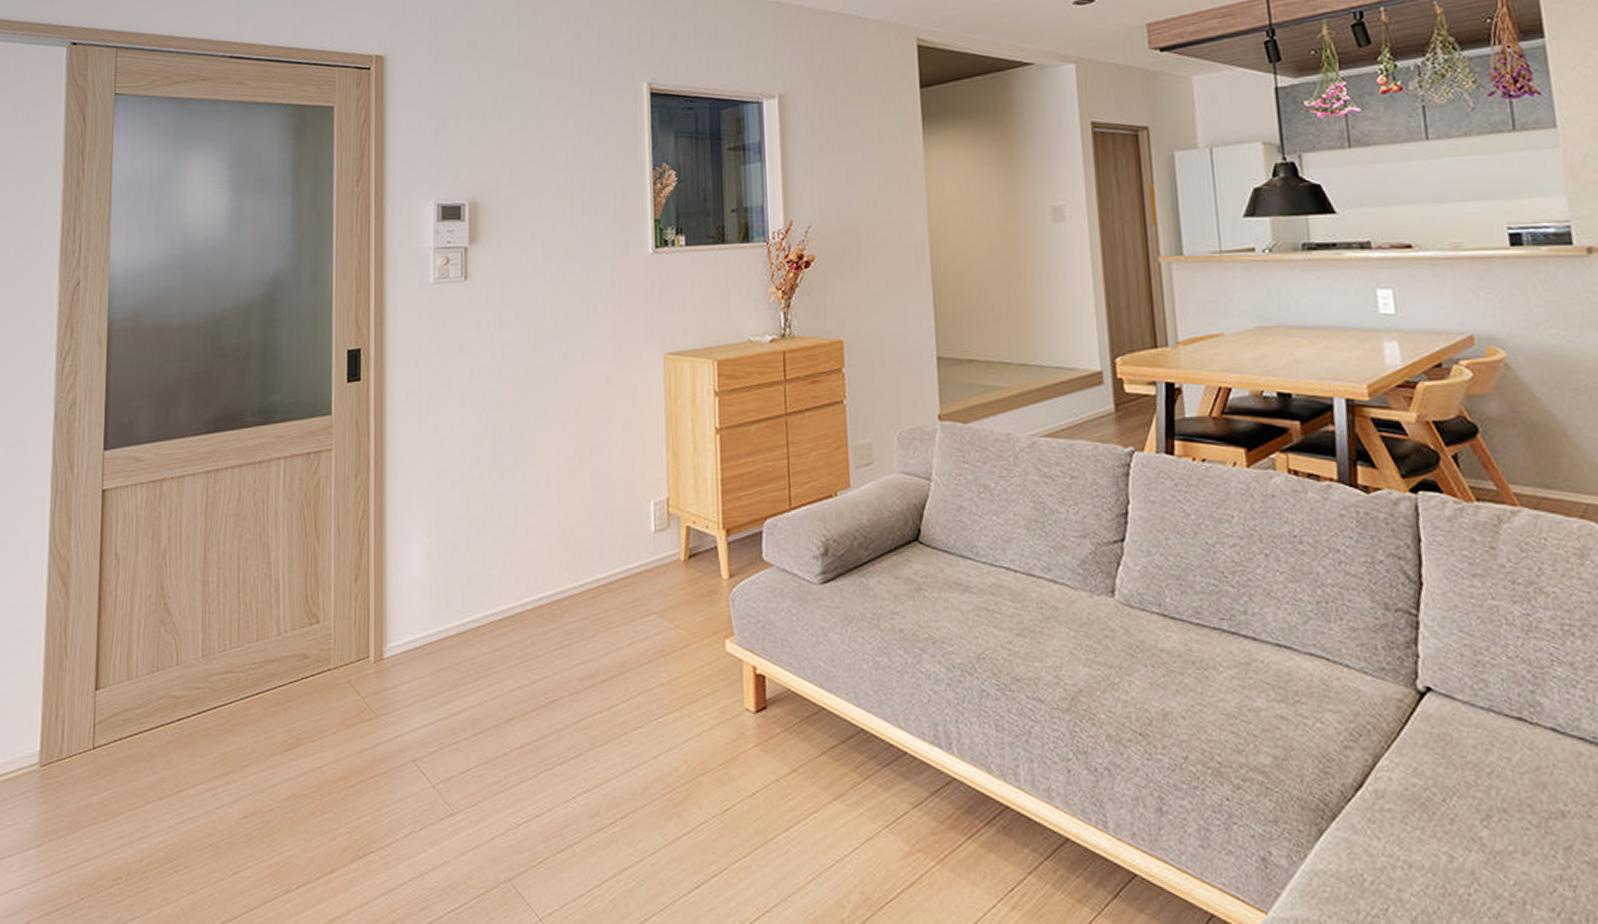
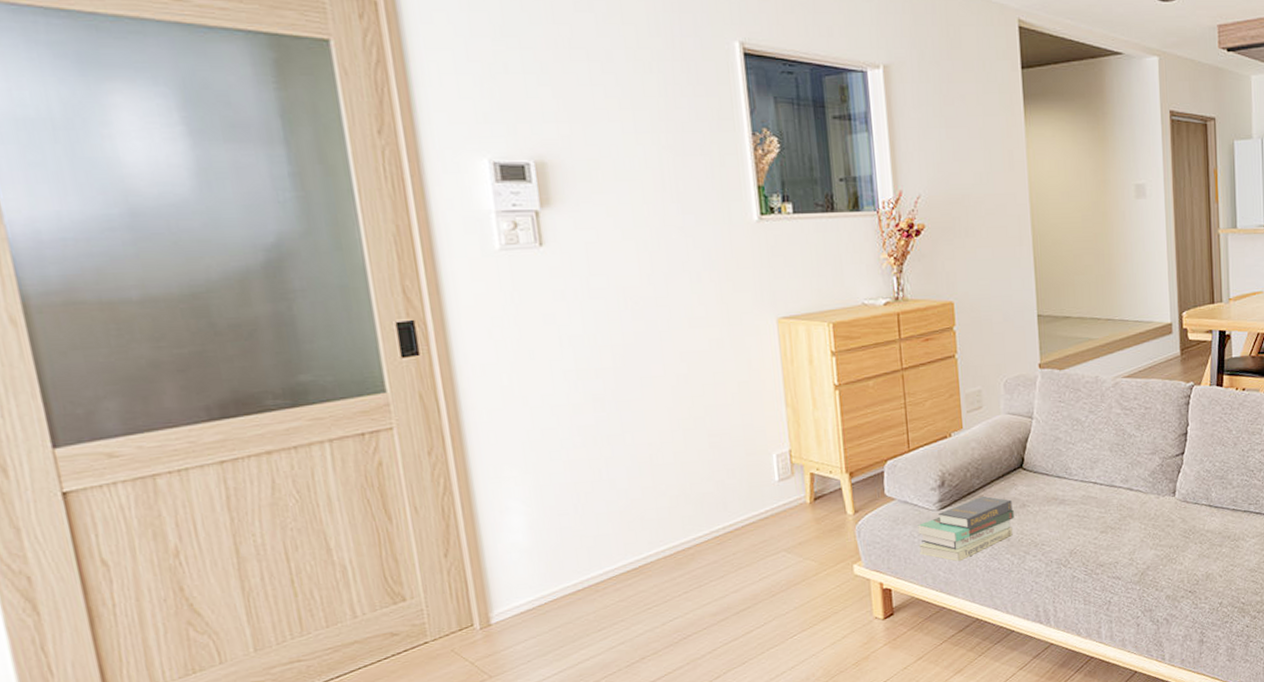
books: none [797,571,908,652] -> present [918,496,1014,562]

